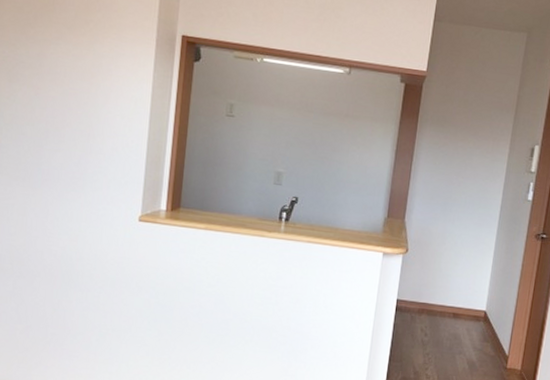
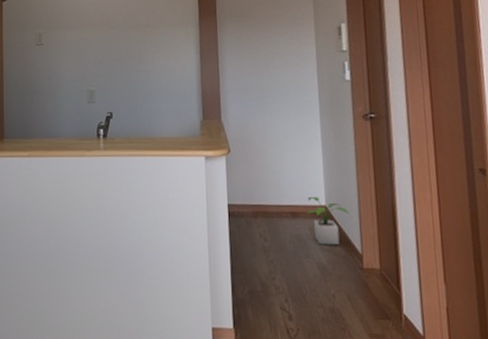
potted plant: none [467,302,505,346] -> present [307,197,349,245]

